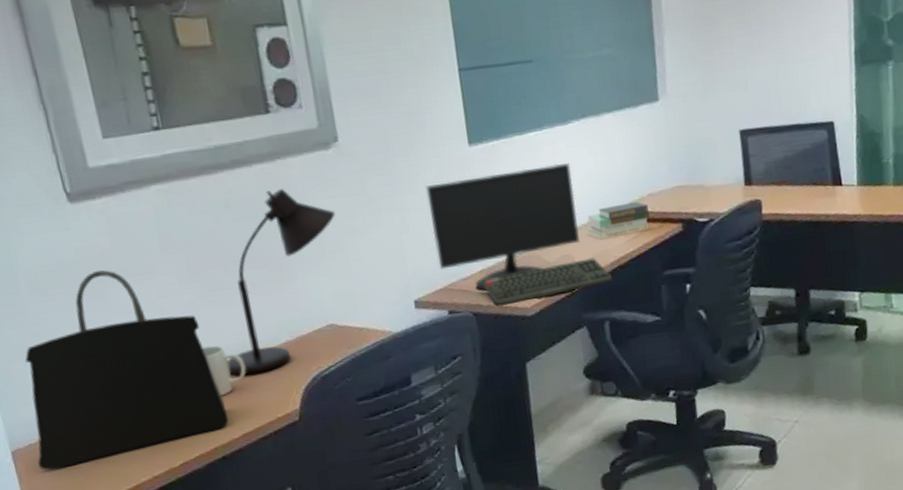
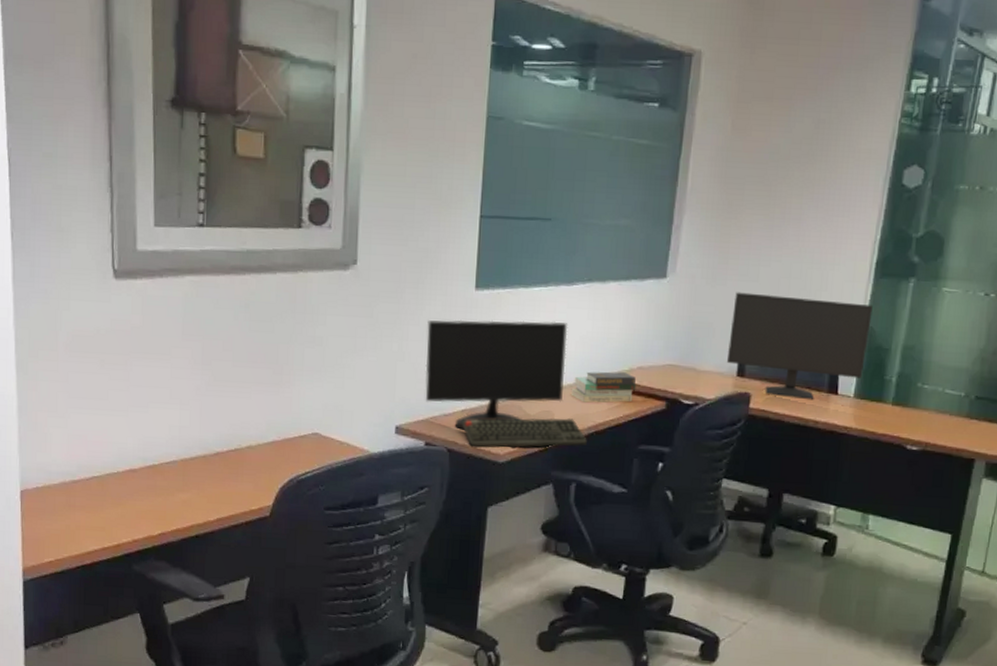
handbag: present [24,269,229,470] -> none [41,343,209,515]
mug: present [202,345,246,396] -> none [199,431,233,479]
desk lamp: present [227,188,335,375] -> none [217,298,340,465]
computer monitor: none [728,93,862,199] -> present [726,292,873,401]

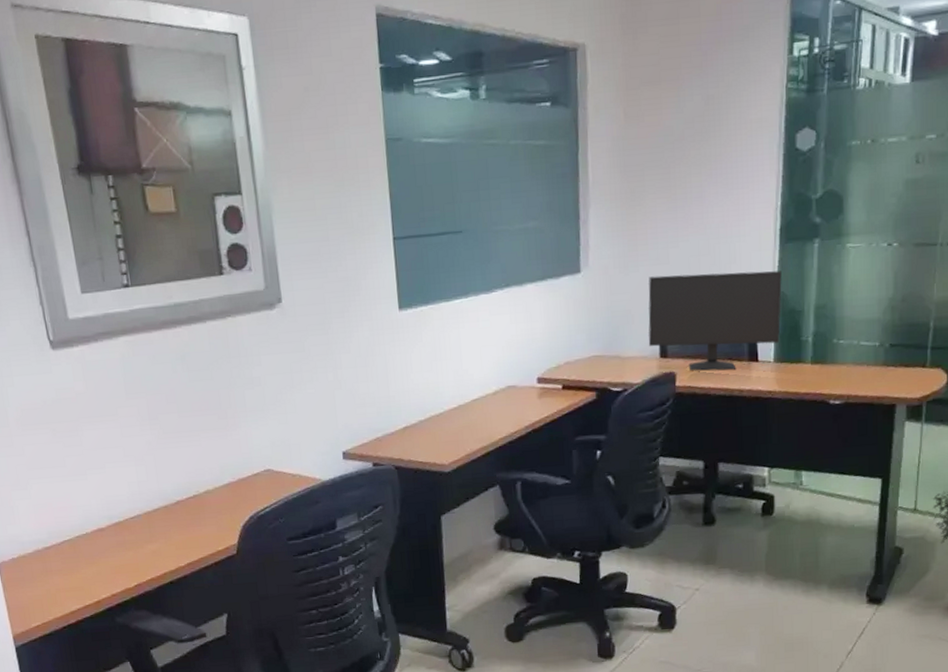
computer monitor: present [425,319,568,430] -> none [358,330,497,447]
computer keyboard: present [461,417,587,449] -> none [404,421,526,463]
books: present [570,371,637,403] -> none [504,369,566,404]

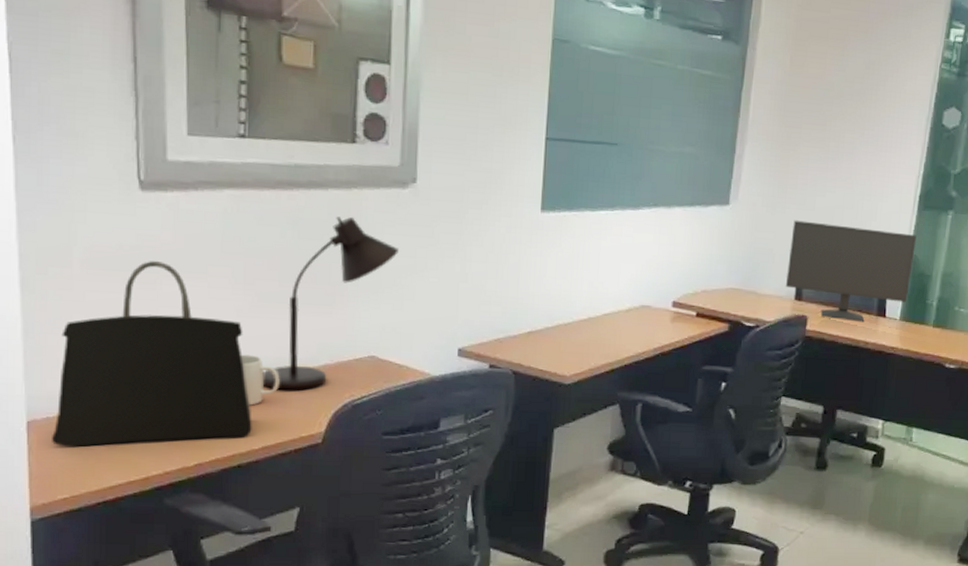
handbag: none [11,409,177,581] -> present [52,260,252,447]
mug: none [157,482,193,528] -> present [241,354,280,406]
desk lamp: none [177,343,276,510] -> present [262,216,399,390]

